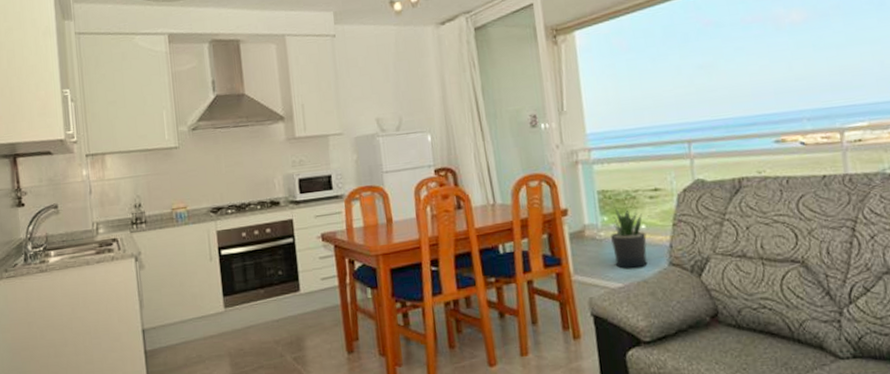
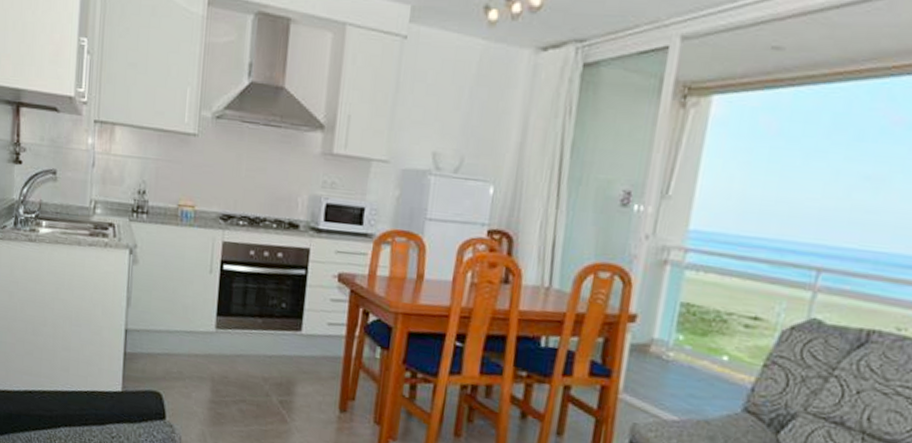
planter: present [610,207,648,271] -> none [677,326,729,407]

